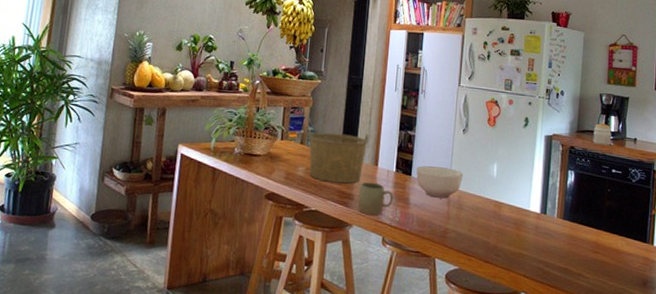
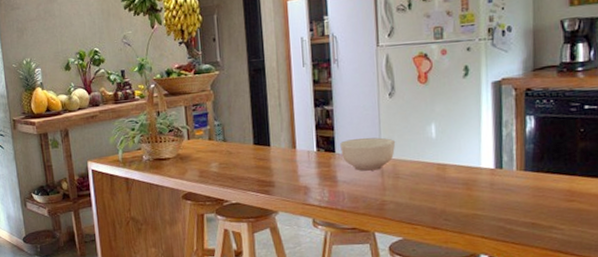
basket: present [308,128,369,184] -> none [215,116,282,174]
mug: present [358,181,394,215] -> none [279,165,319,199]
jar: present [593,121,612,146] -> none [555,52,581,81]

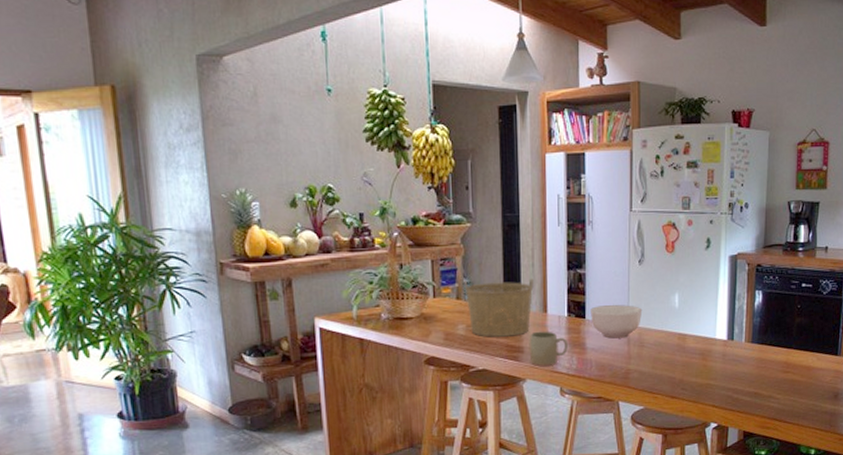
basket: none [215,116,282,174] -> present [464,277,534,337]
mug: none [279,165,319,199] -> present [529,331,569,366]

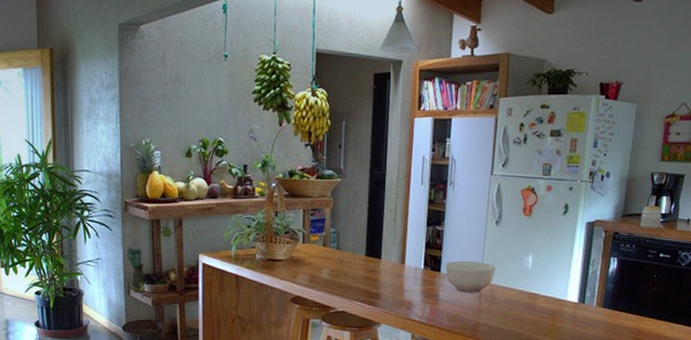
vase: none [226,314,253,368] -> present [126,246,146,293]
basket: present [464,277,534,337] -> none [331,230,395,283]
mug: present [529,331,569,366] -> none [385,280,423,313]
jar: none [781,232,801,260] -> present [640,203,662,230]

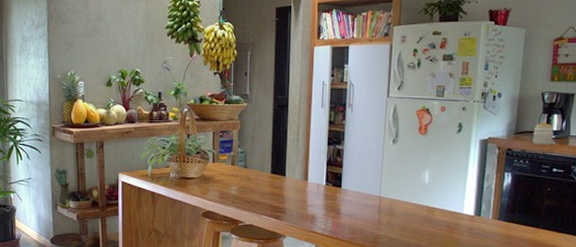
bowl: present [445,261,496,293] -> none [346,178,394,207]

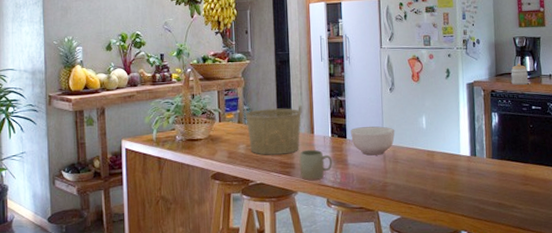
vase: present [54,167,71,209] -> none [51,138,71,183]
basket: none [238,150,298,199] -> present [244,104,302,155]
mug: none [290,196,325,226] -> present [299,149,333,180]
bowl: none [346,178,394,207] -> present [351,126,395,156]

